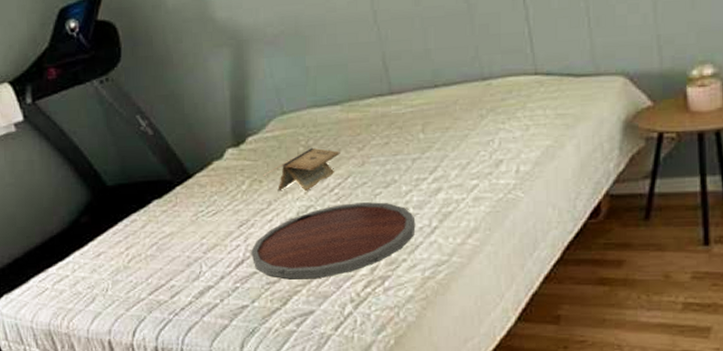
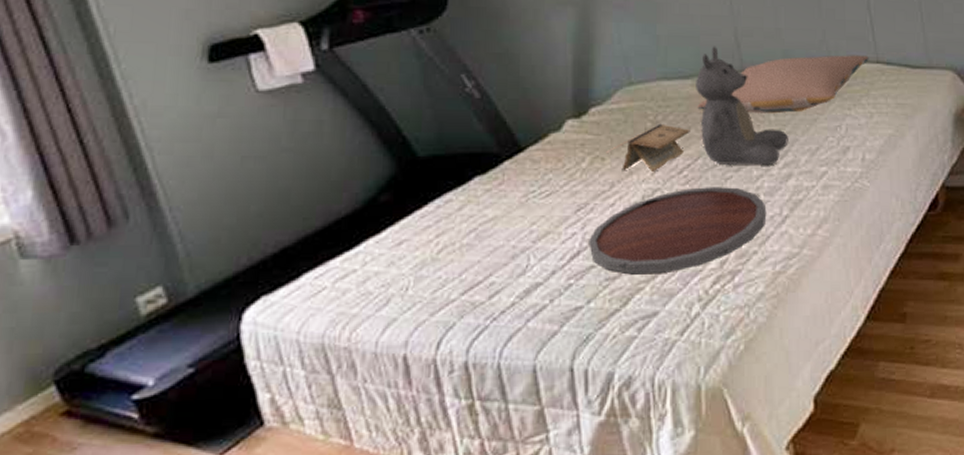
teddy bear: none [343,72,438,182] -> present [695,46,788,165]
pillow: none [346,68,526,133] -> present [697,55,869,114]

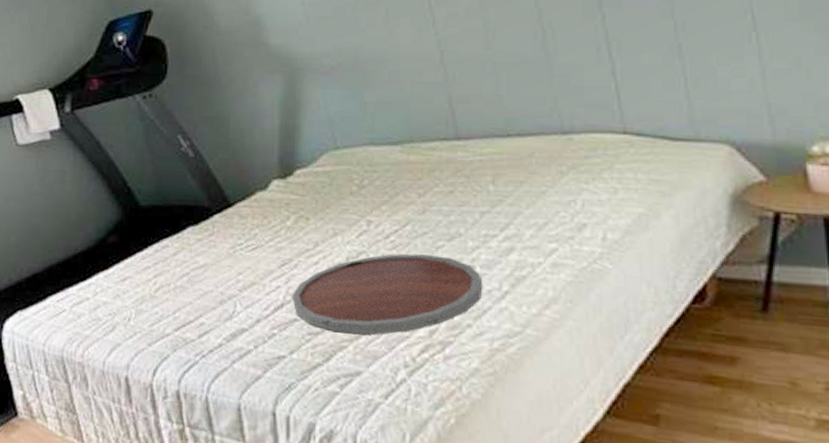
book: present [606,123,690,171] -> none [311,188,398,234]
teddy bear: present [695,46,788,165] -> none [404,113,510,237]
pillow: present [697,55,869,114] -> none [406,124,613,184]

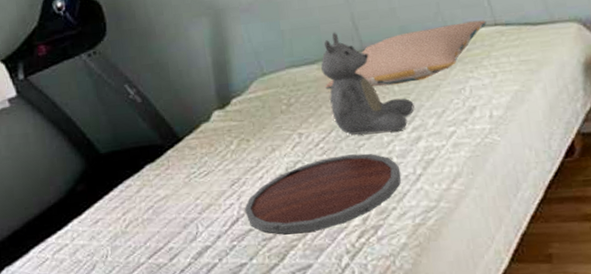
teddy bear: none [404,113,510,237] -> present [320,32,415,135]
pillow: none [406,124,613,184] -> present [325,20,487,90]

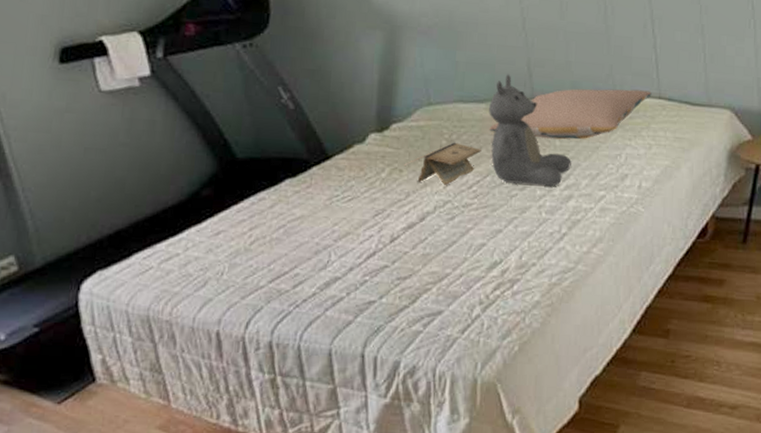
tray: present [245,153,401,235] -> none [384,202,547,277]
book: none [250,105,321,149] -> present [404,142,482,185]

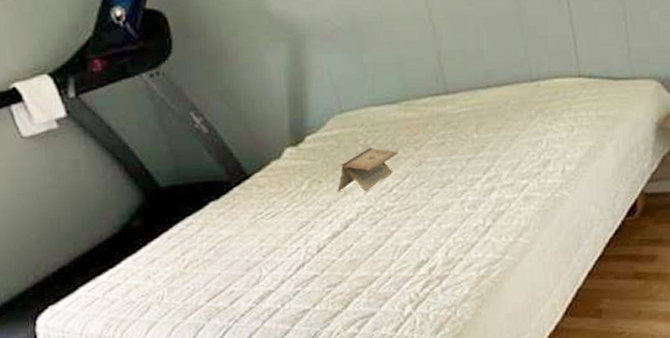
teddy bear: present [488,74,571,186] -> none [401,71,491,182]
pillow: present [489,88,652,140] -> none [404,70,571,133]

